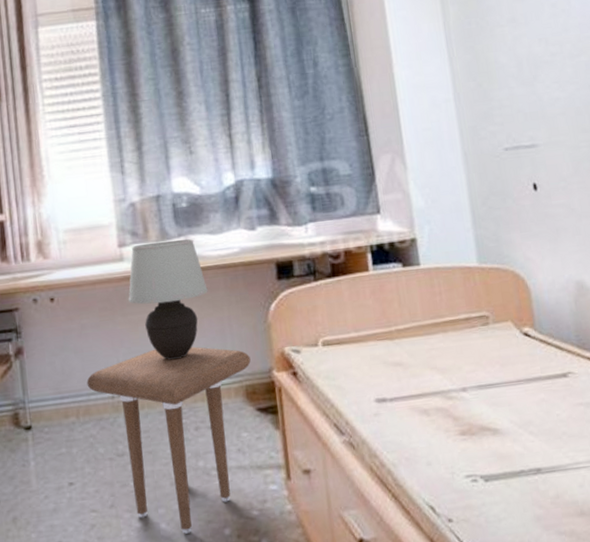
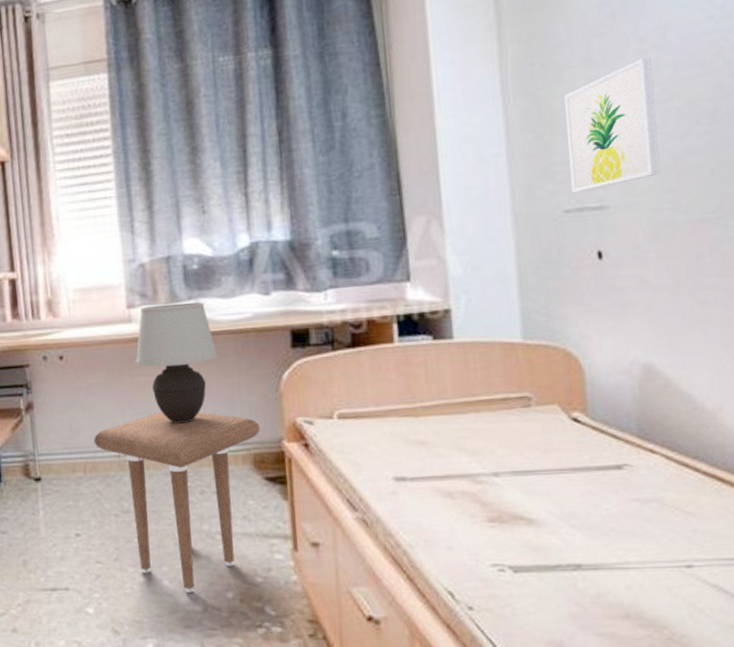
wall art: none [497,19,576,134] -> present [565,56,660,193]

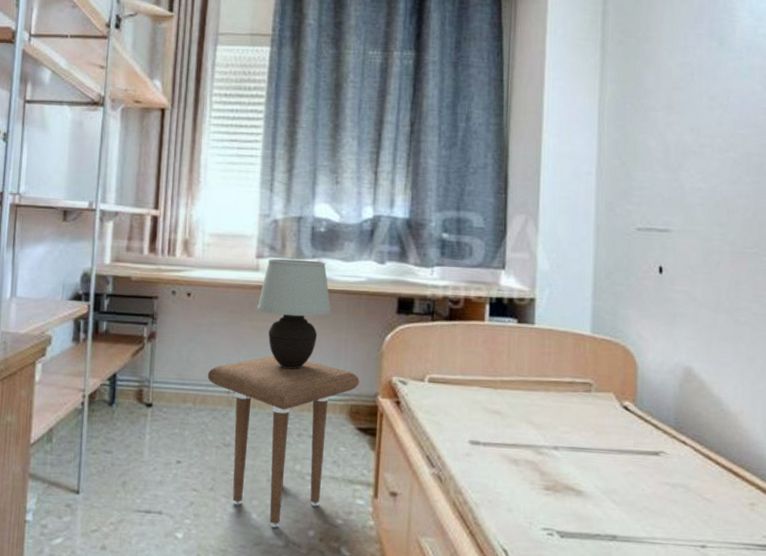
wall art: present [565,56,660,193] -> none [644,112,718,215]

